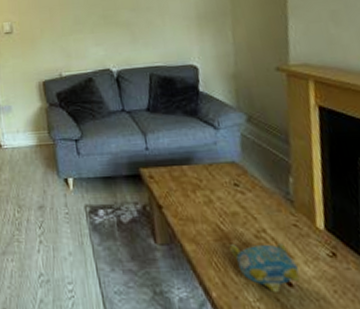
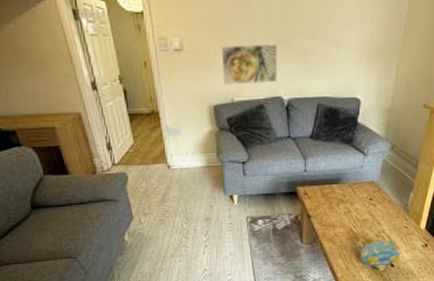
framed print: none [47,19,105,62] -> present [220,43,278,86]

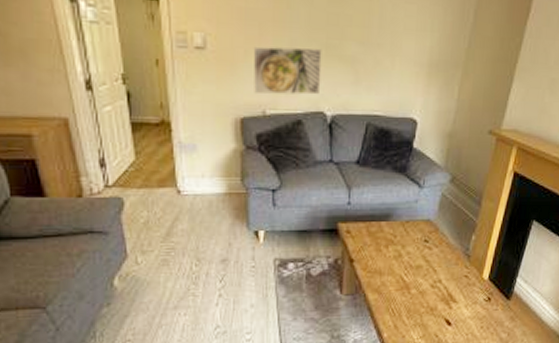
decorative bowl: present [357,238,400,272] -> none [408,290,459,332]

